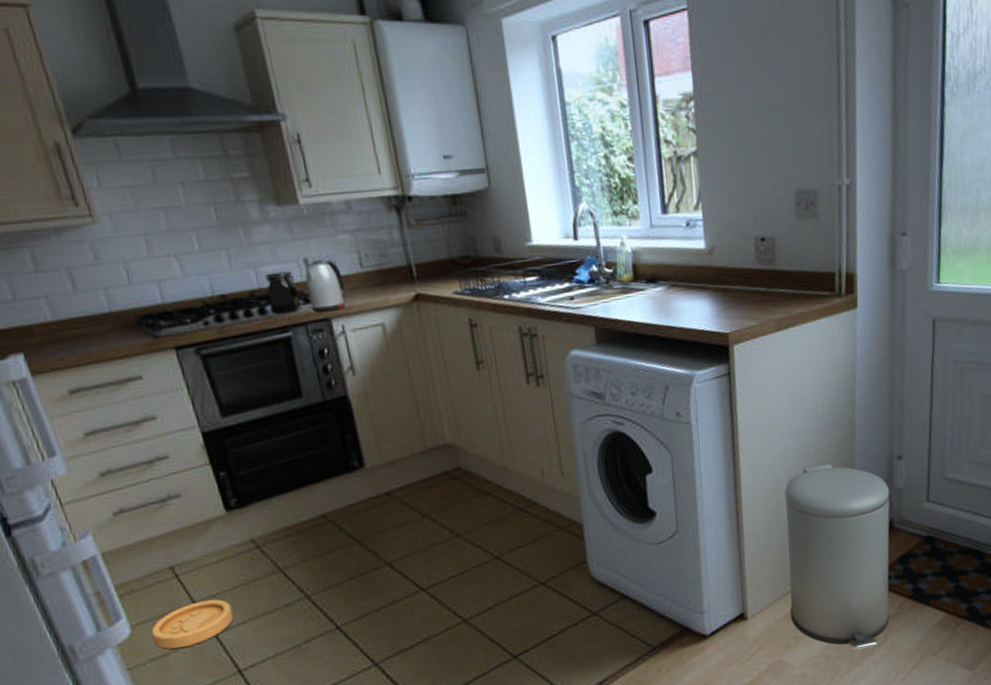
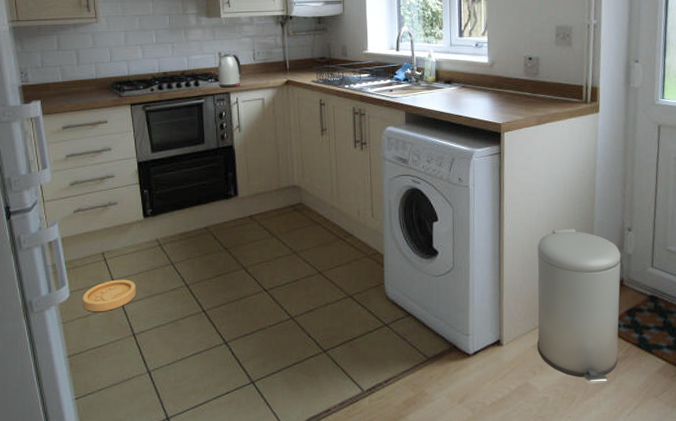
jar: present [265,271,302,314] -> none [193,60,213,87]

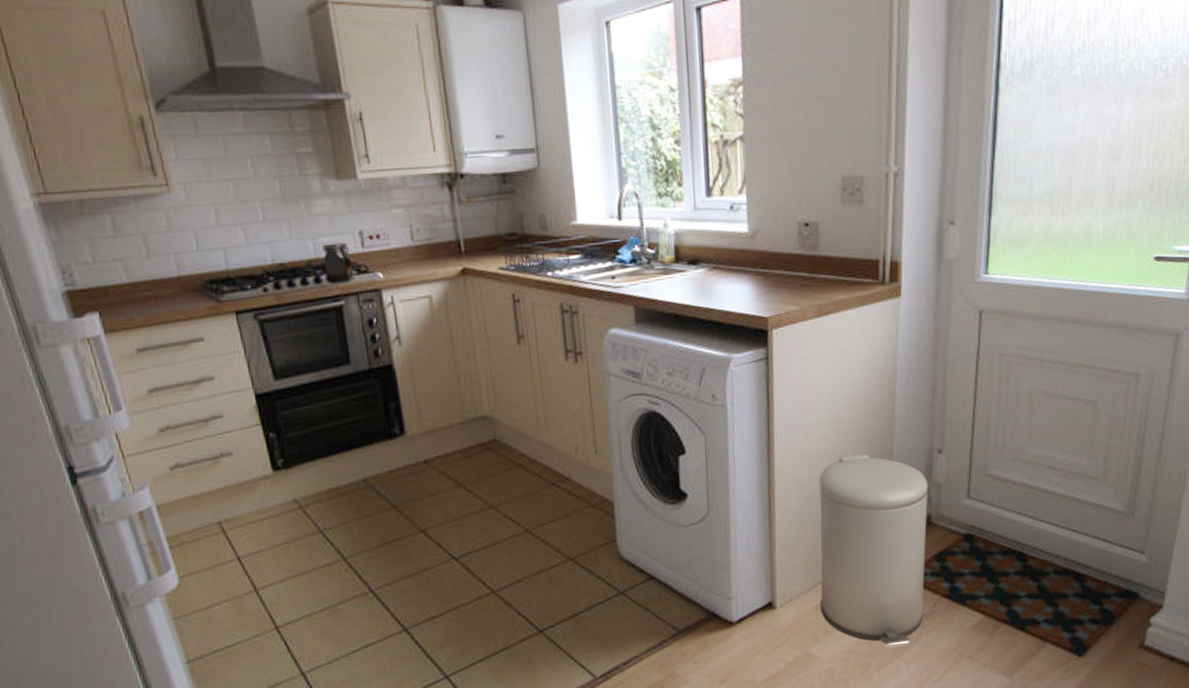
pet bowl: present [82,279,137,313] -> none [197,555,275,603]
jar: none [193,60,213,87] -> present [322,243,355,284]
kettle: present [217,54,241,88] -> none [358,233,396,283]

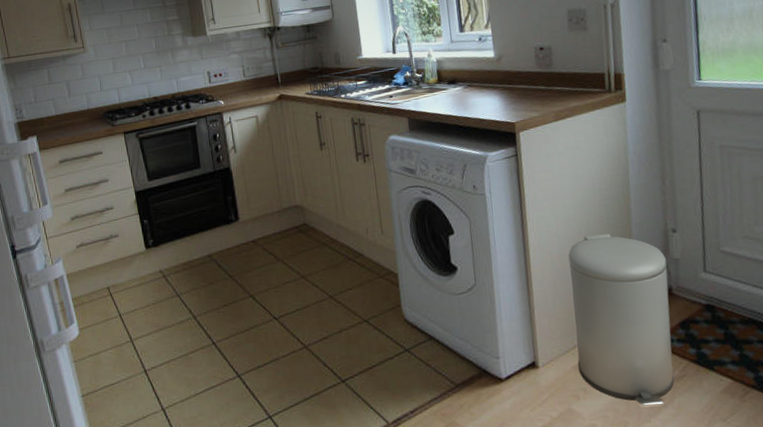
jar: present [322,243,355,284] -> none [182,80,204,110]

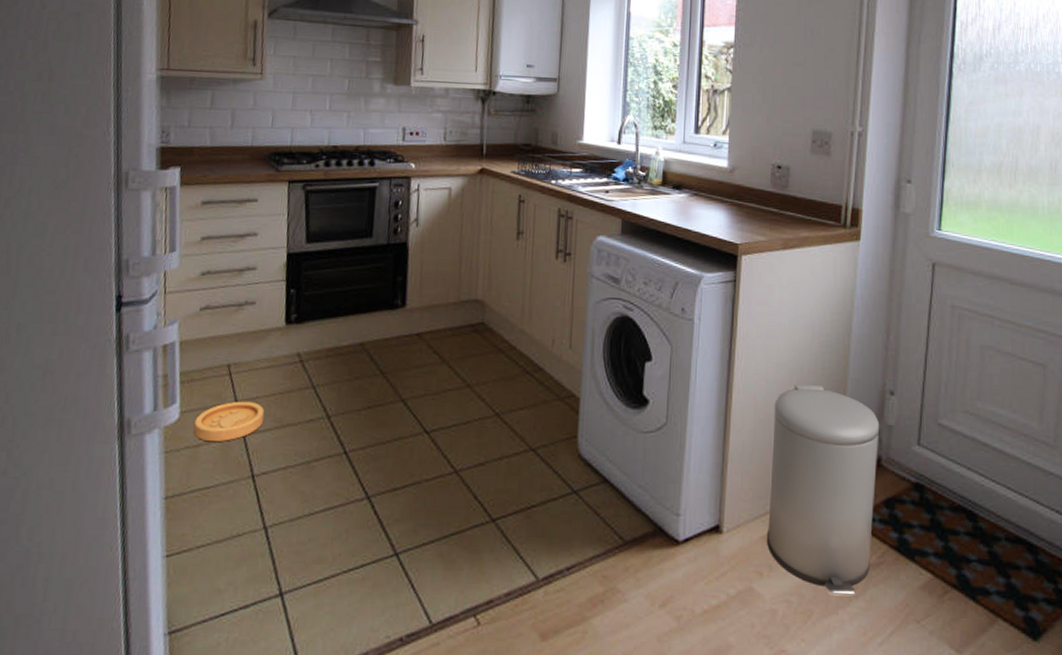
pet bowl: none [91,313,145,350] -> present [193,401,265,443]

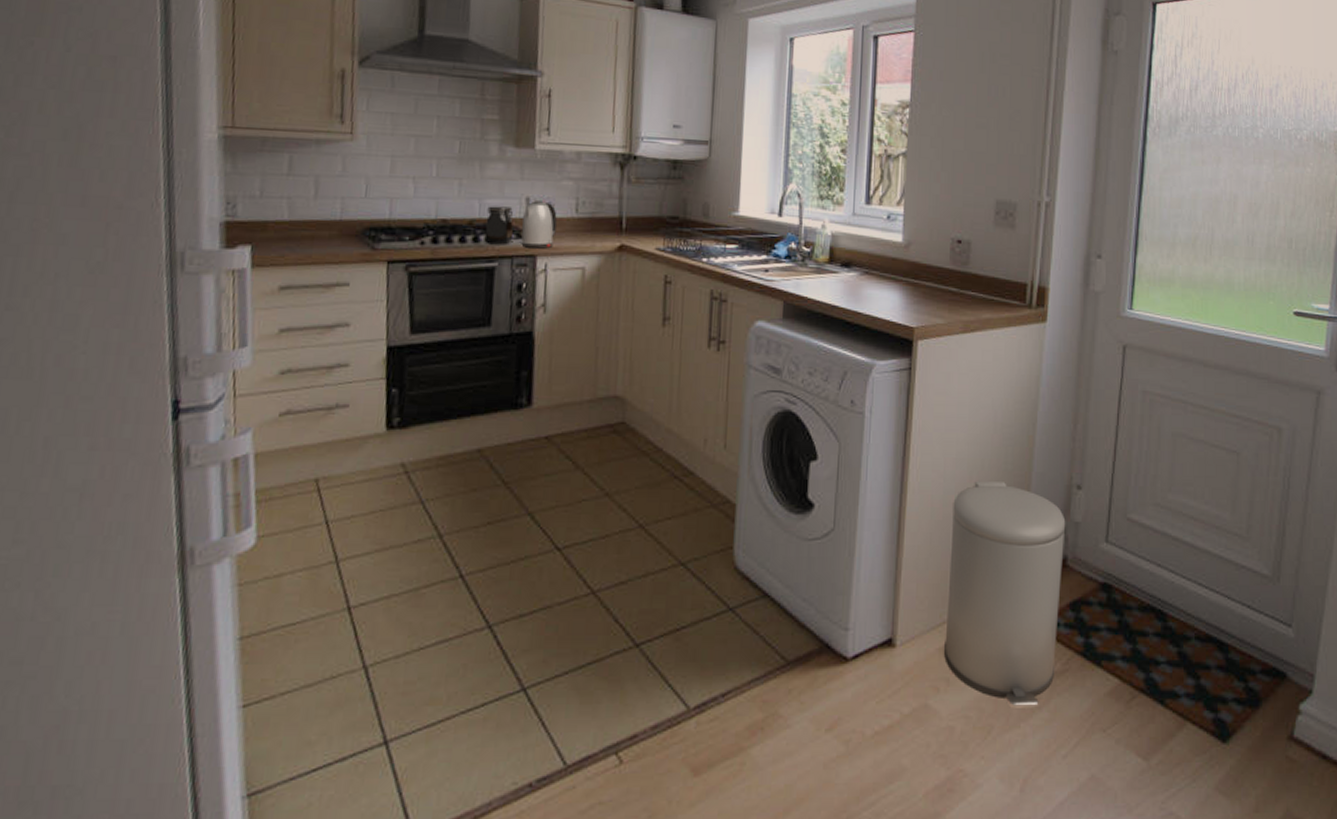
pet bowl: present [193,401,265,443] -> none [274,521,363,571]
jar: none [368,134,392,168] -> present [484,206,514,245]
kettle: none [398,130,428,172] -> present [521,201,557,249]

